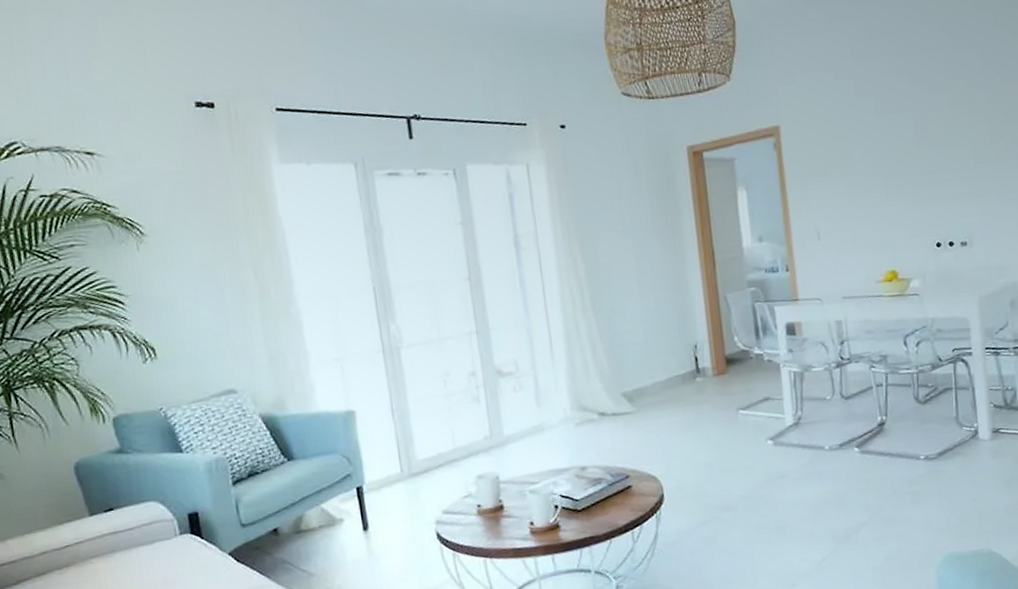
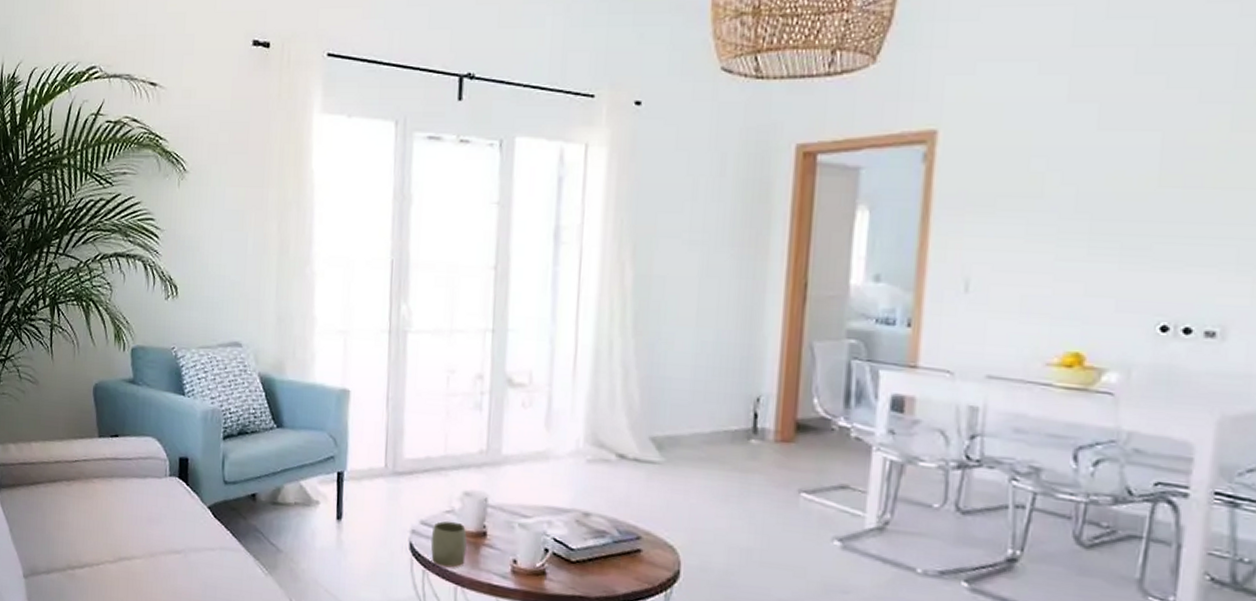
mug: none [454,504,489,546] -> present [430,521,467,568]

